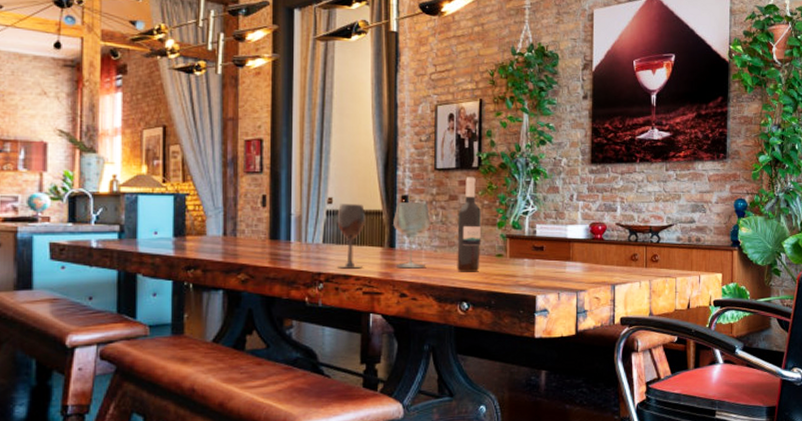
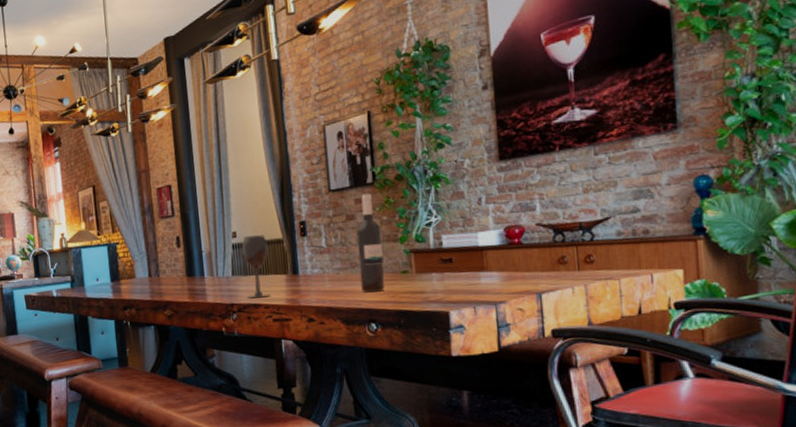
wine glass: present [393,202,431,269] -> none [294,226,331,294]

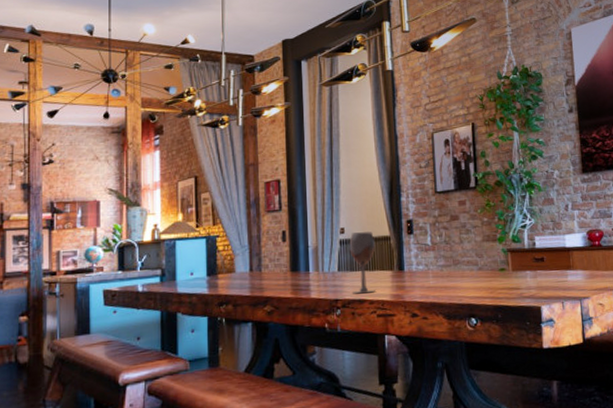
wine bottle: present [357,193,386,293] -> none [460,196,485,289]

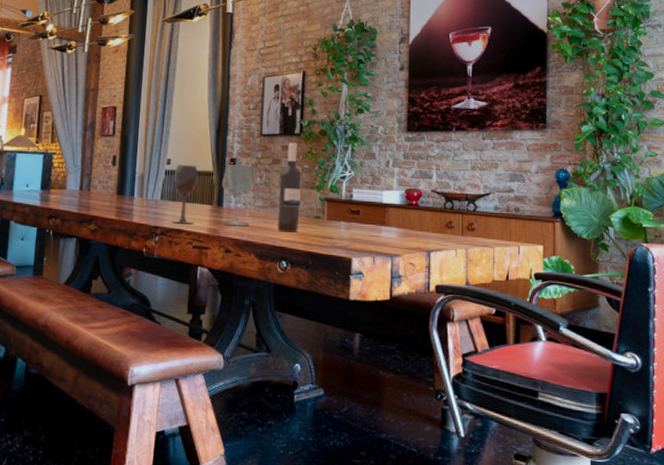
wine glass: none [400,225,436,290] -> present [222,164,256,227]
wine bottle: none [460,196,485,289] -> present [277,142,301,232]

